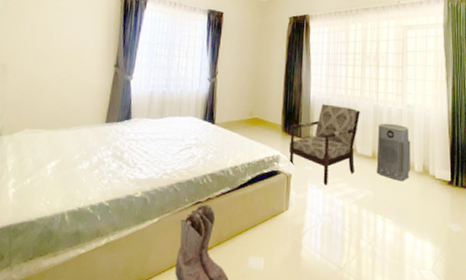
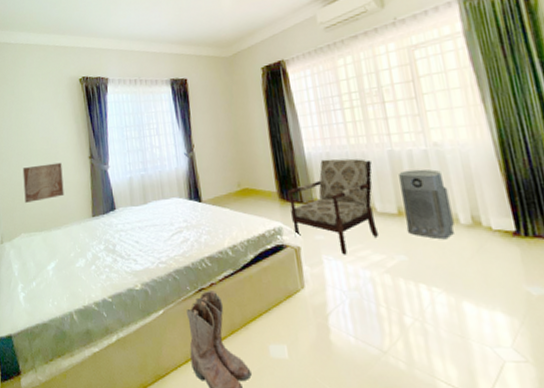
wall art: none [36,63,85,100] -> present [22,162,64,203]

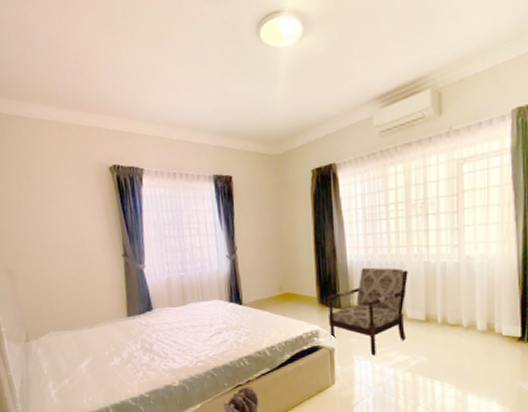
wall art: present [22,162,64,203] -> none [46,259,96,301]
air purifier: present [399,169,454,240] -> none [431,280,472,343]

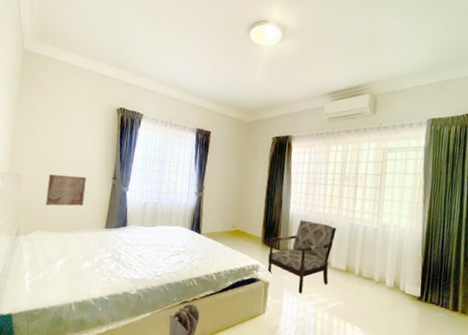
wall art: none [46,259,96,301] -> present [45,174,86,206]

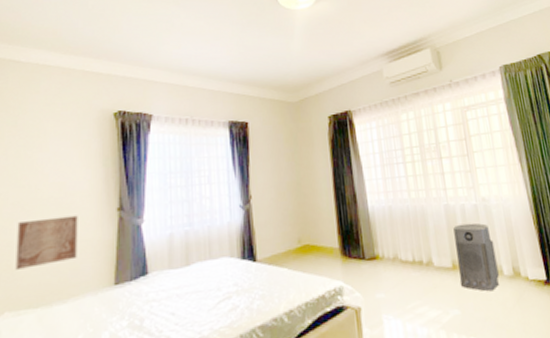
armchair: present [267,220,336,294] -> none [351,212,435,313]
air purifier: none [348,240,384,295] -> present [453,223,499,292]

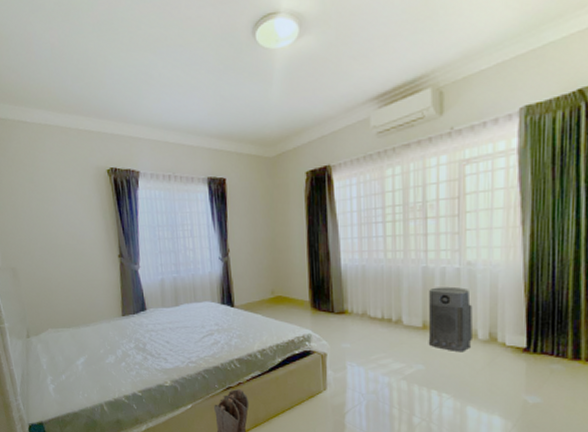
wall art: present [15,215,78,270] -> none [46,259,93,299]

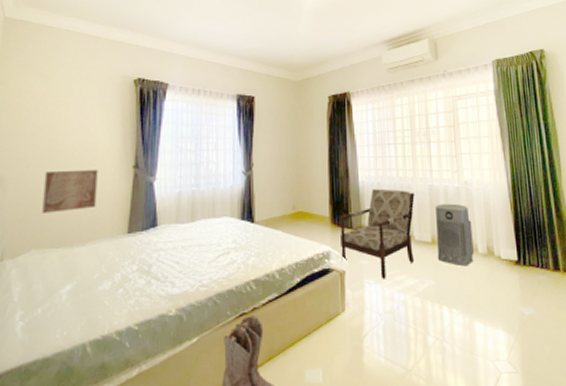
wall art: none [46,259,93,299] -> present [42,169,98,213]
armchair: none [321,271,405,362] -> present [340,188,415,279]

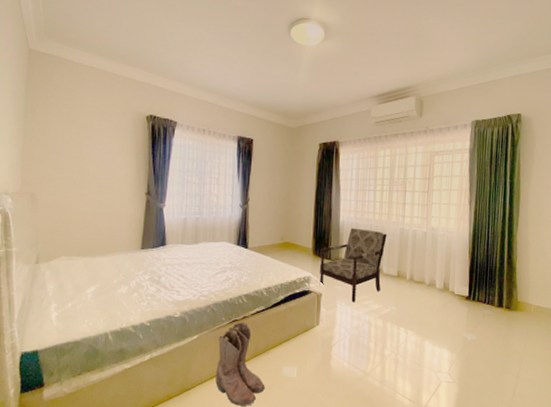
wall art: present [42,169,98,213] -> none [69,192,116,228]
air purifier: present [435,203,474,267] -> none [400,245,434,298]

